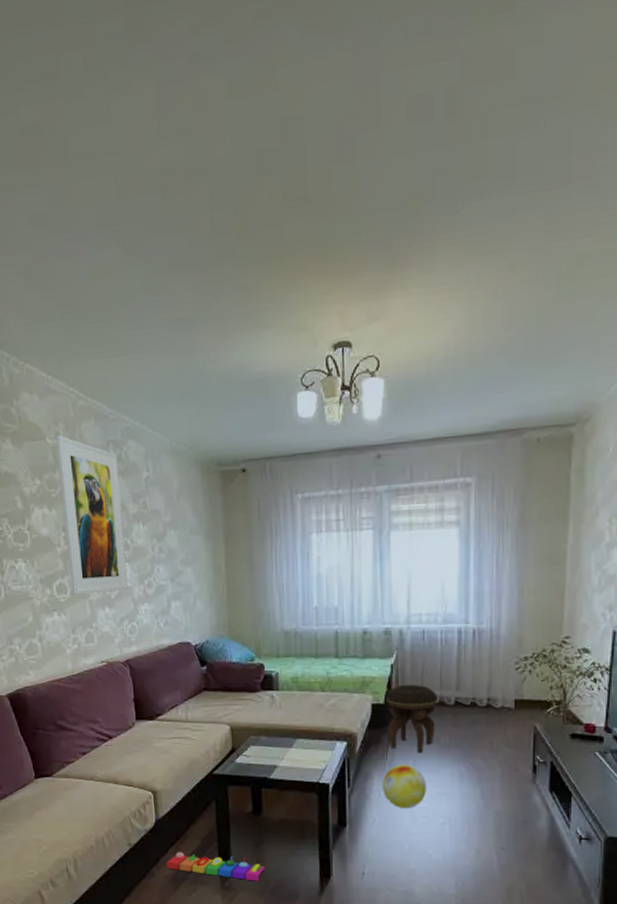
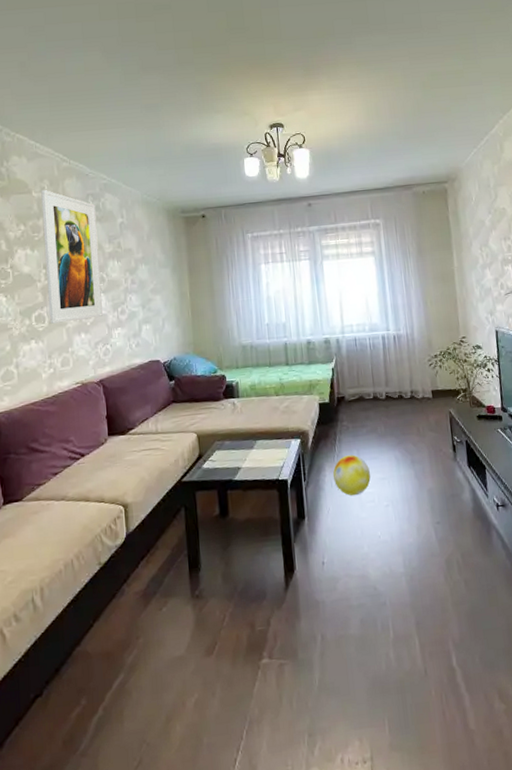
knob puzzle: present [166,852,265,882] -> none [136,562,233,586]
footstool: present [386,684,438,753] -> none [330,383,373,444]

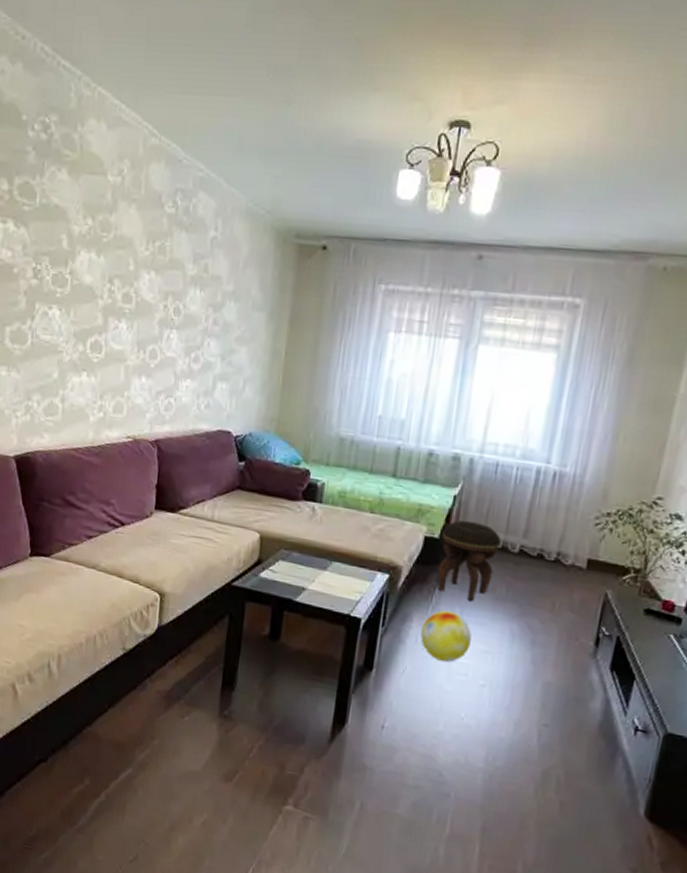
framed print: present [41,189,103,324] -> none [106,172,184,361]
footstool: none [330,383,373,444] -> present [437,520,501,602]

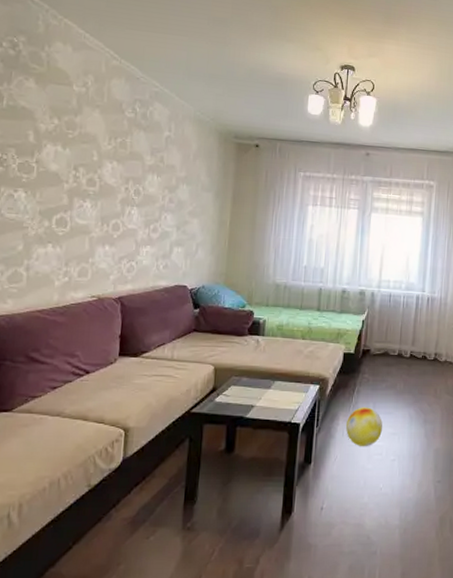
footstool: present [437,520,501,602] -> none [354,337,397,398]

